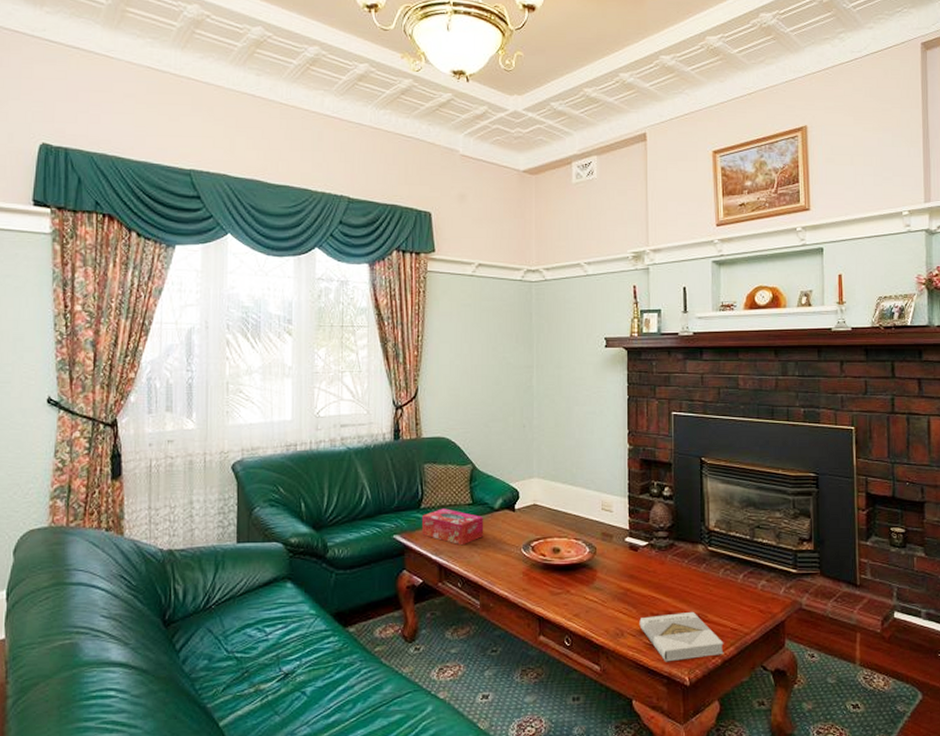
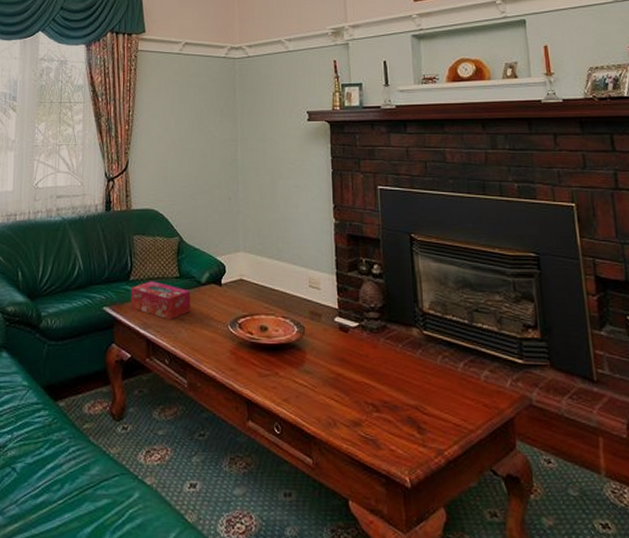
book: present [639,611,724,662] -> none [352,402,448,459]

